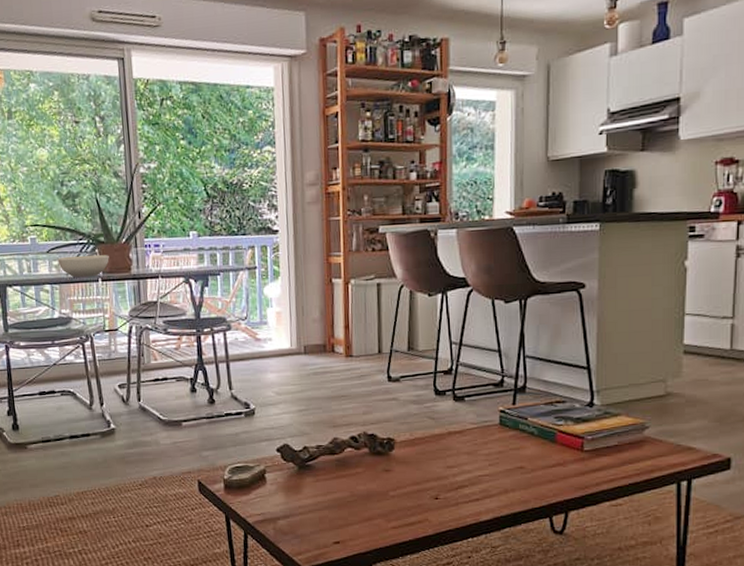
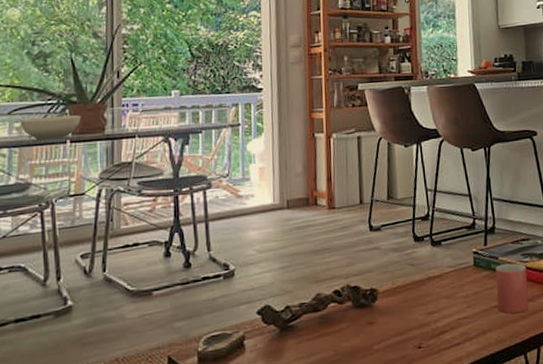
mug: none [523,425,560,476] -> present [495,263,529,313]

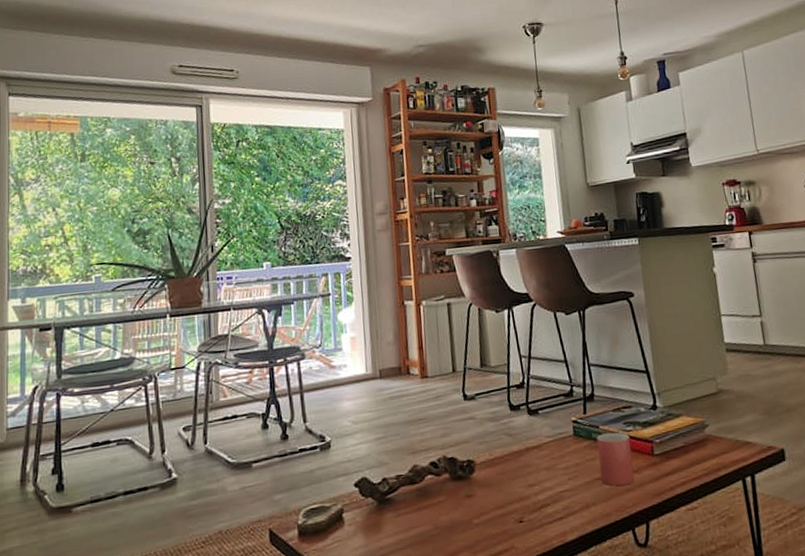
bowl: present [20,115,81,140] -> none [123,289,179,315]

